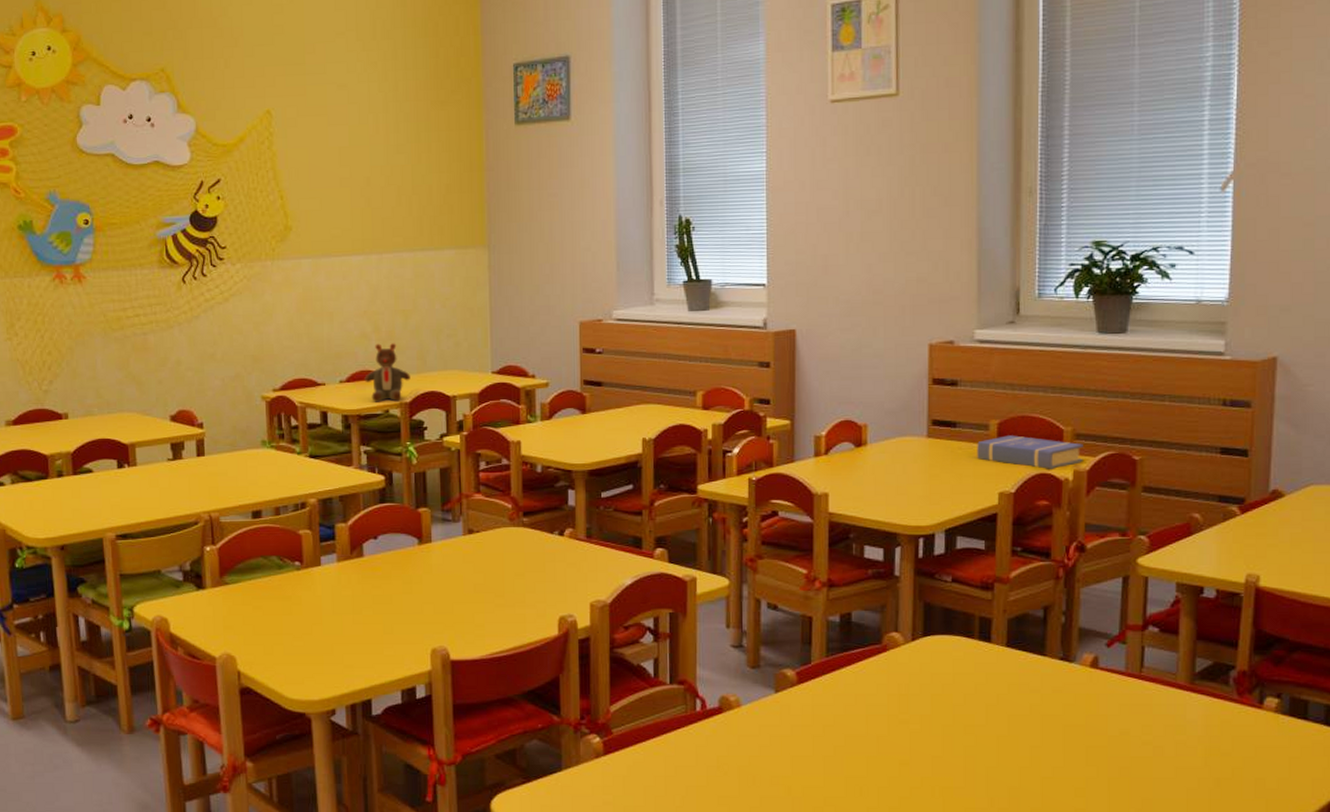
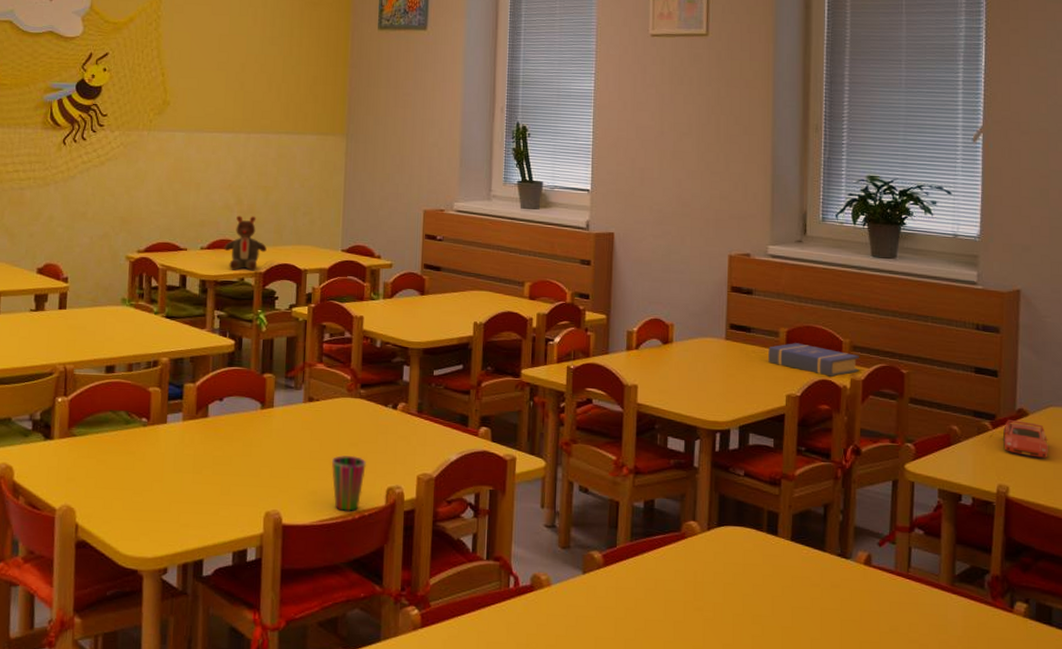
cup: none [497,586,536,644] -> present [331,455,367,512]
toy car: none [1252,503,1307,542] -> present [1002,420,1048,458]

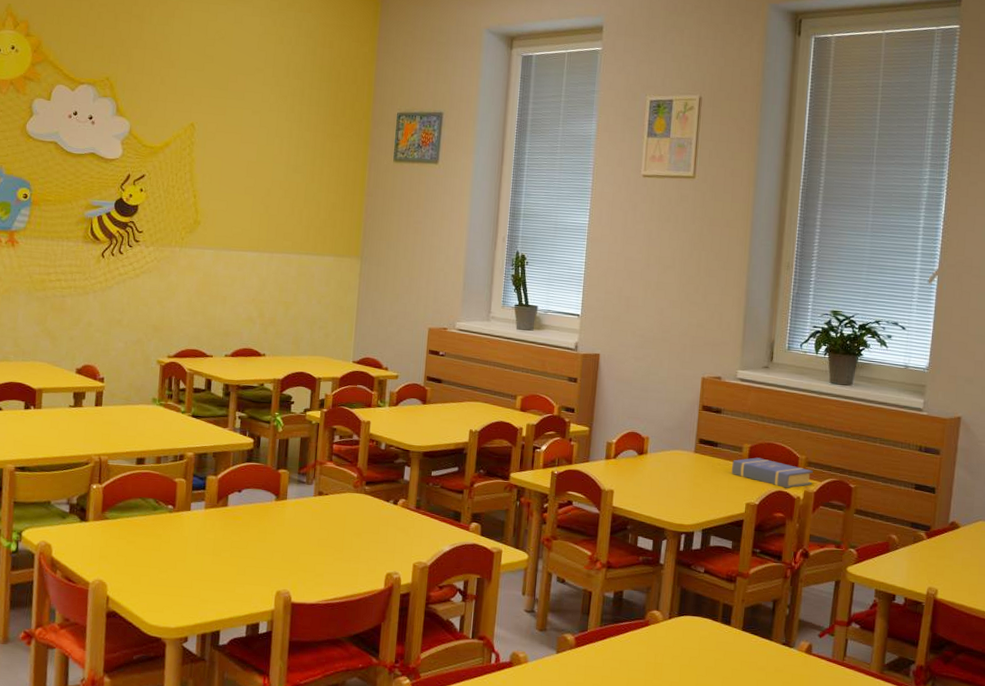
teddy bear: present [224,215,267,270] -> none [246,327,285,377]
cup: present [331,455,367,512] -> none [337,544,369,594]
toy car: present [1002,420,1048,458] -> none [935,531,975,565]

